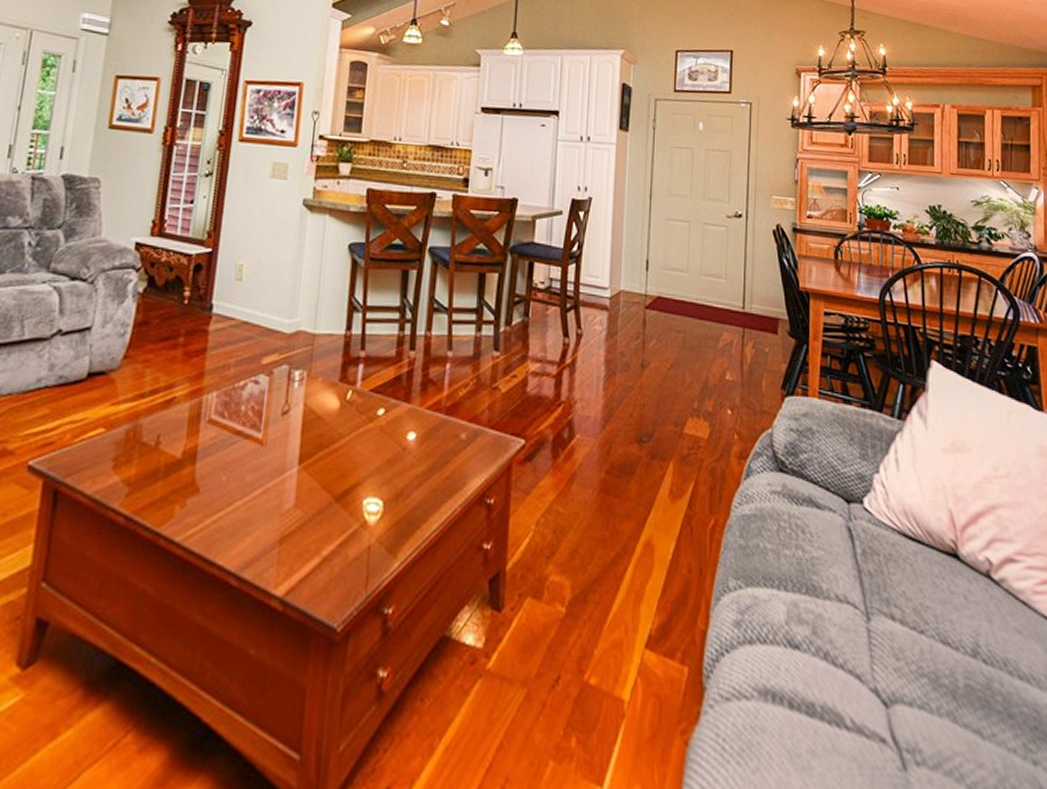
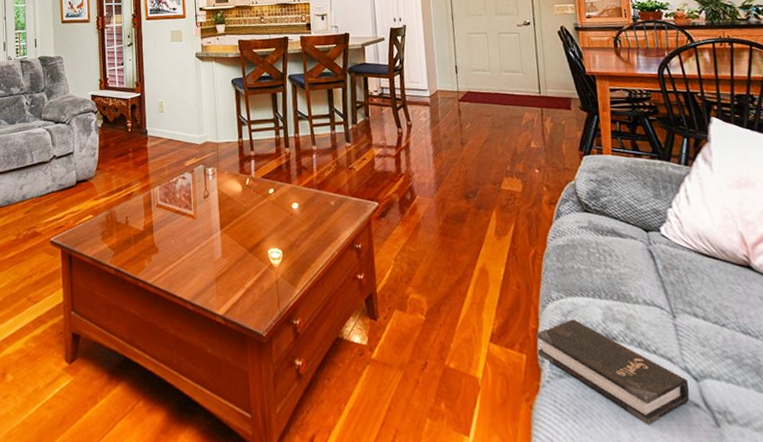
hardback book: none [703,618,877,769] -> present [537,319,690,425]

